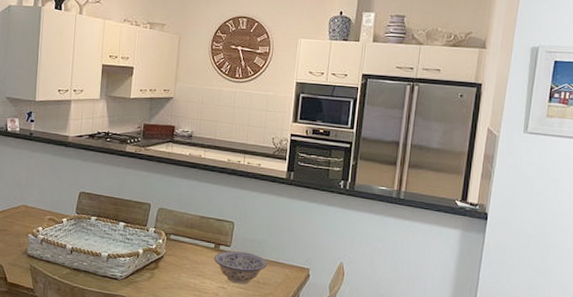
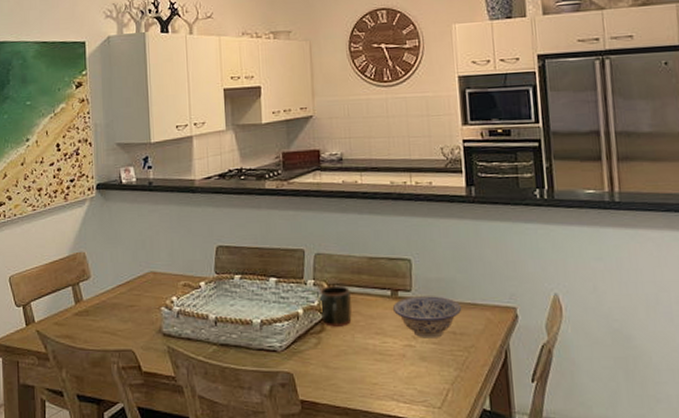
mug: none [156,234,182,267] -> present [320,285,352,327]

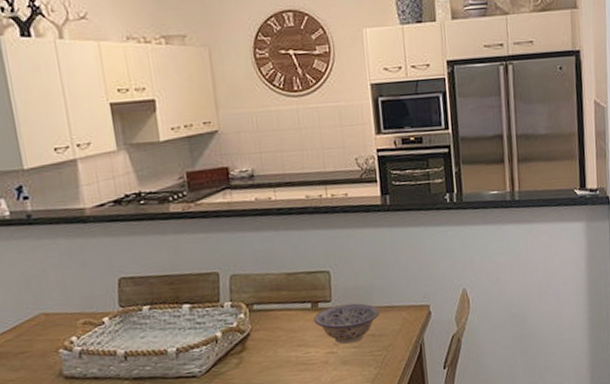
mug: present [320,285,352,327] -> none [238,303,273,345]

